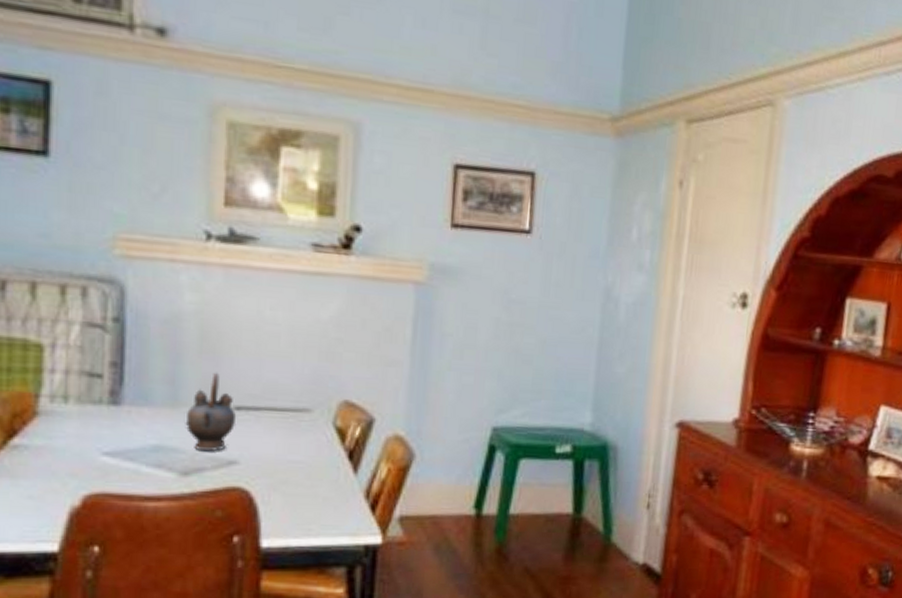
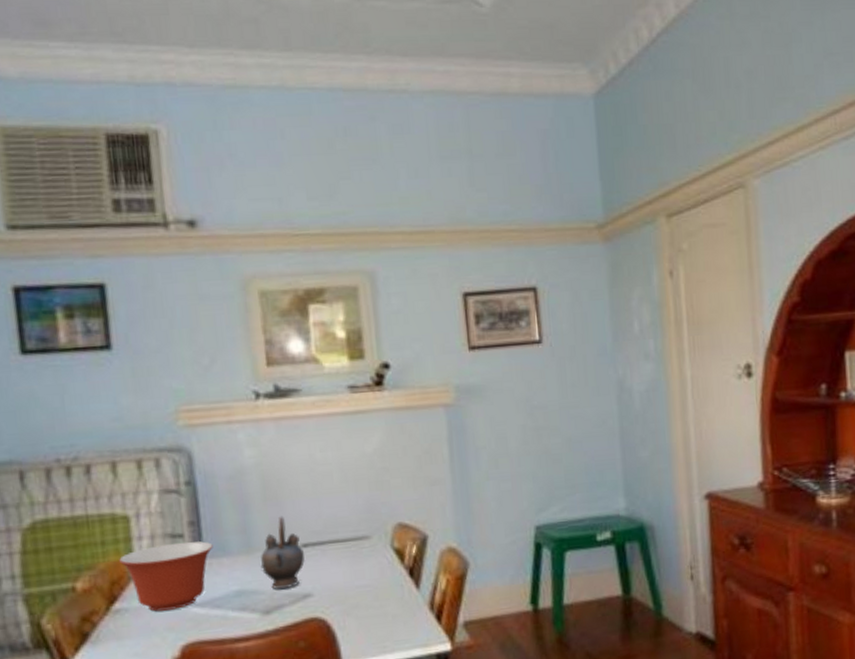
mixing bowl: none [25,382,135,455] -> present [119,541,213,612]

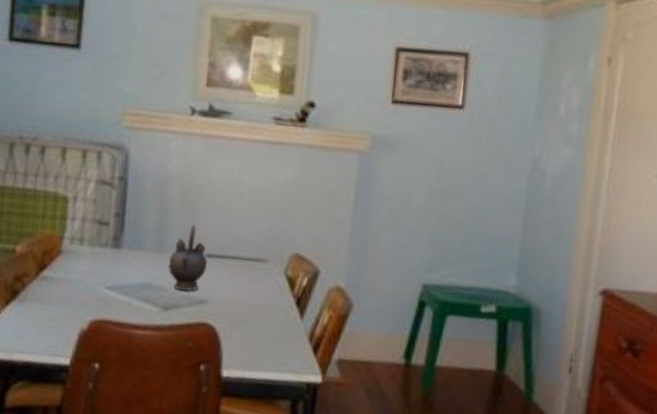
mixing bowl: present [119,541,213,612] -> none [53,228,132,288]

